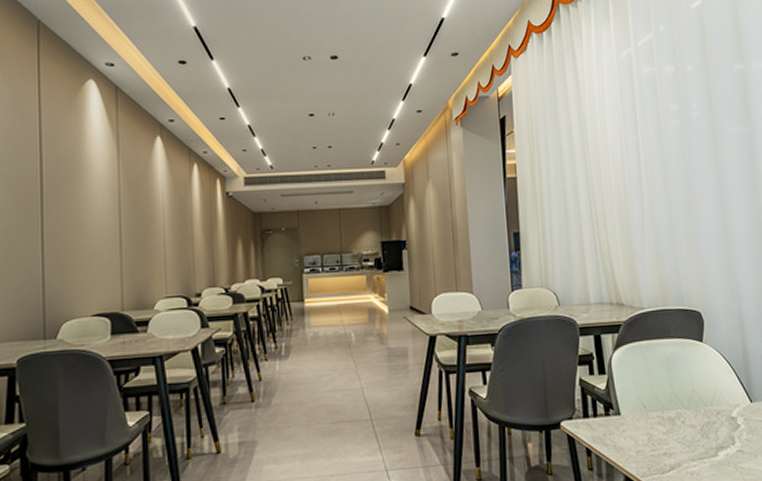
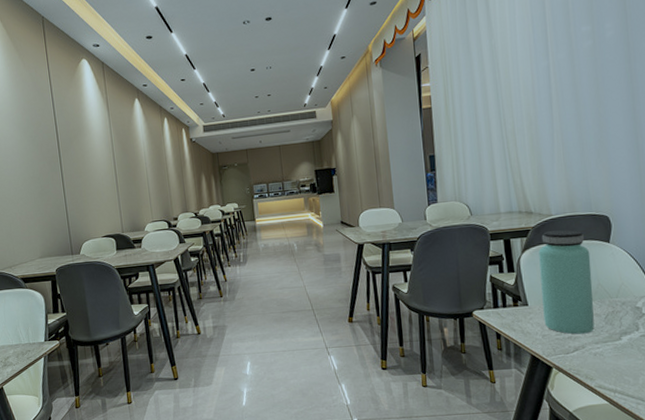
bottle: none [631,326,690,450] -> present [539,229,595,335]

